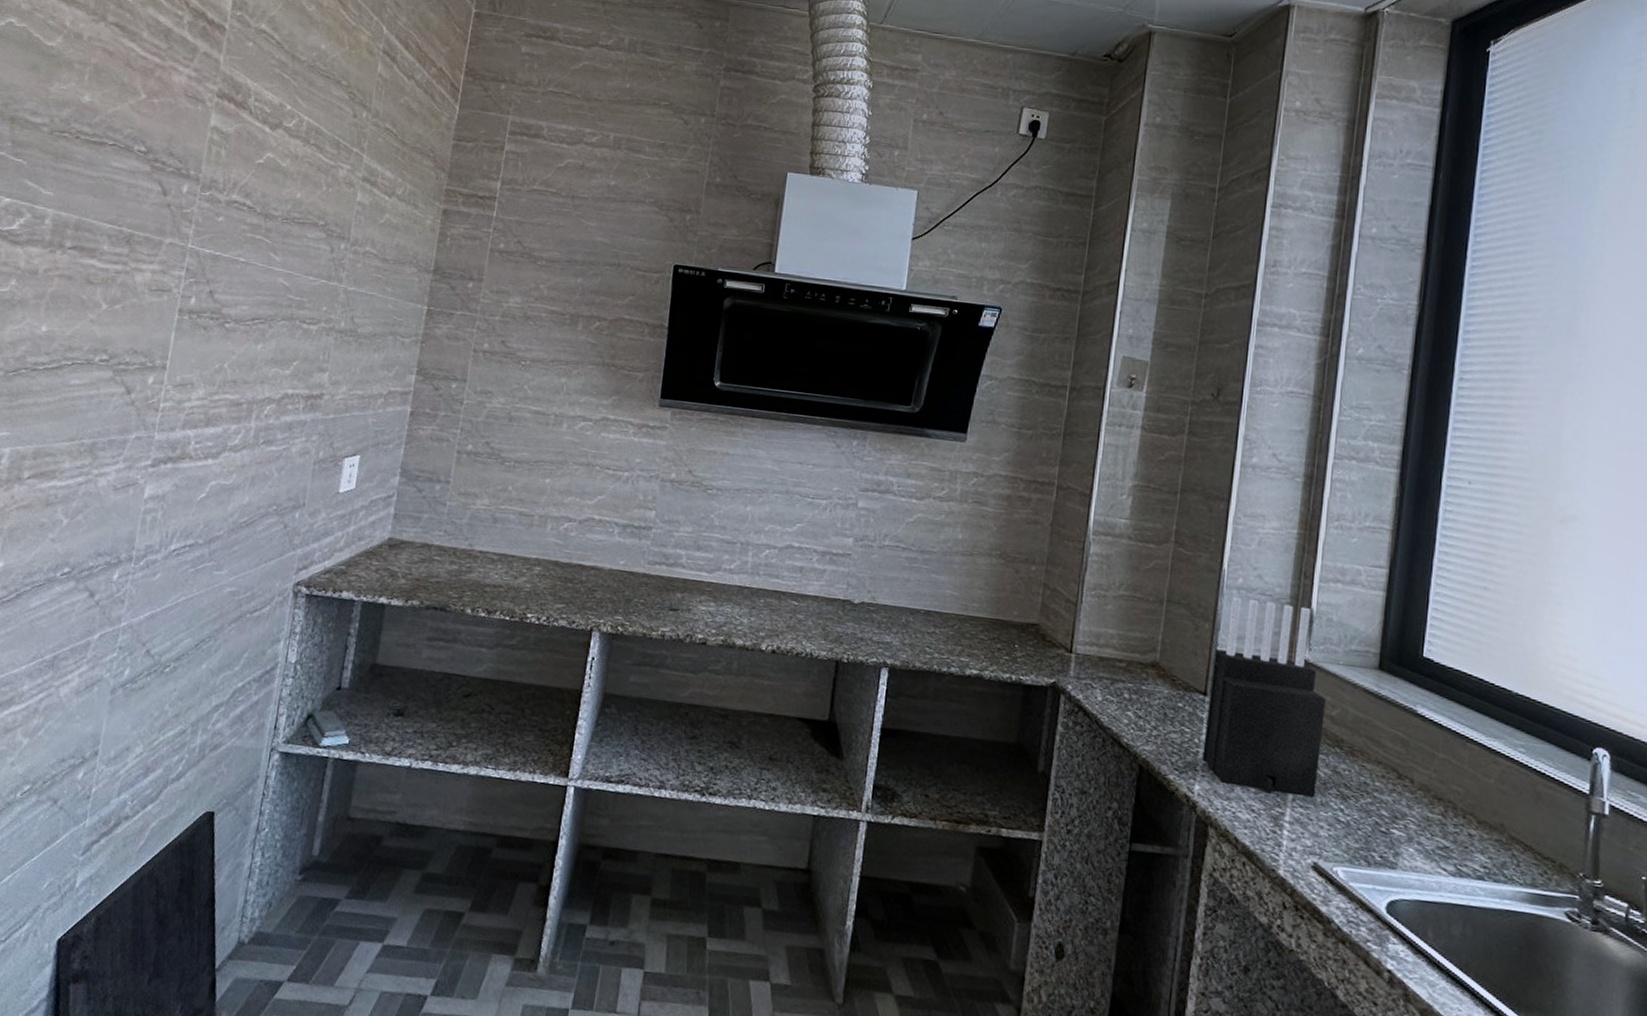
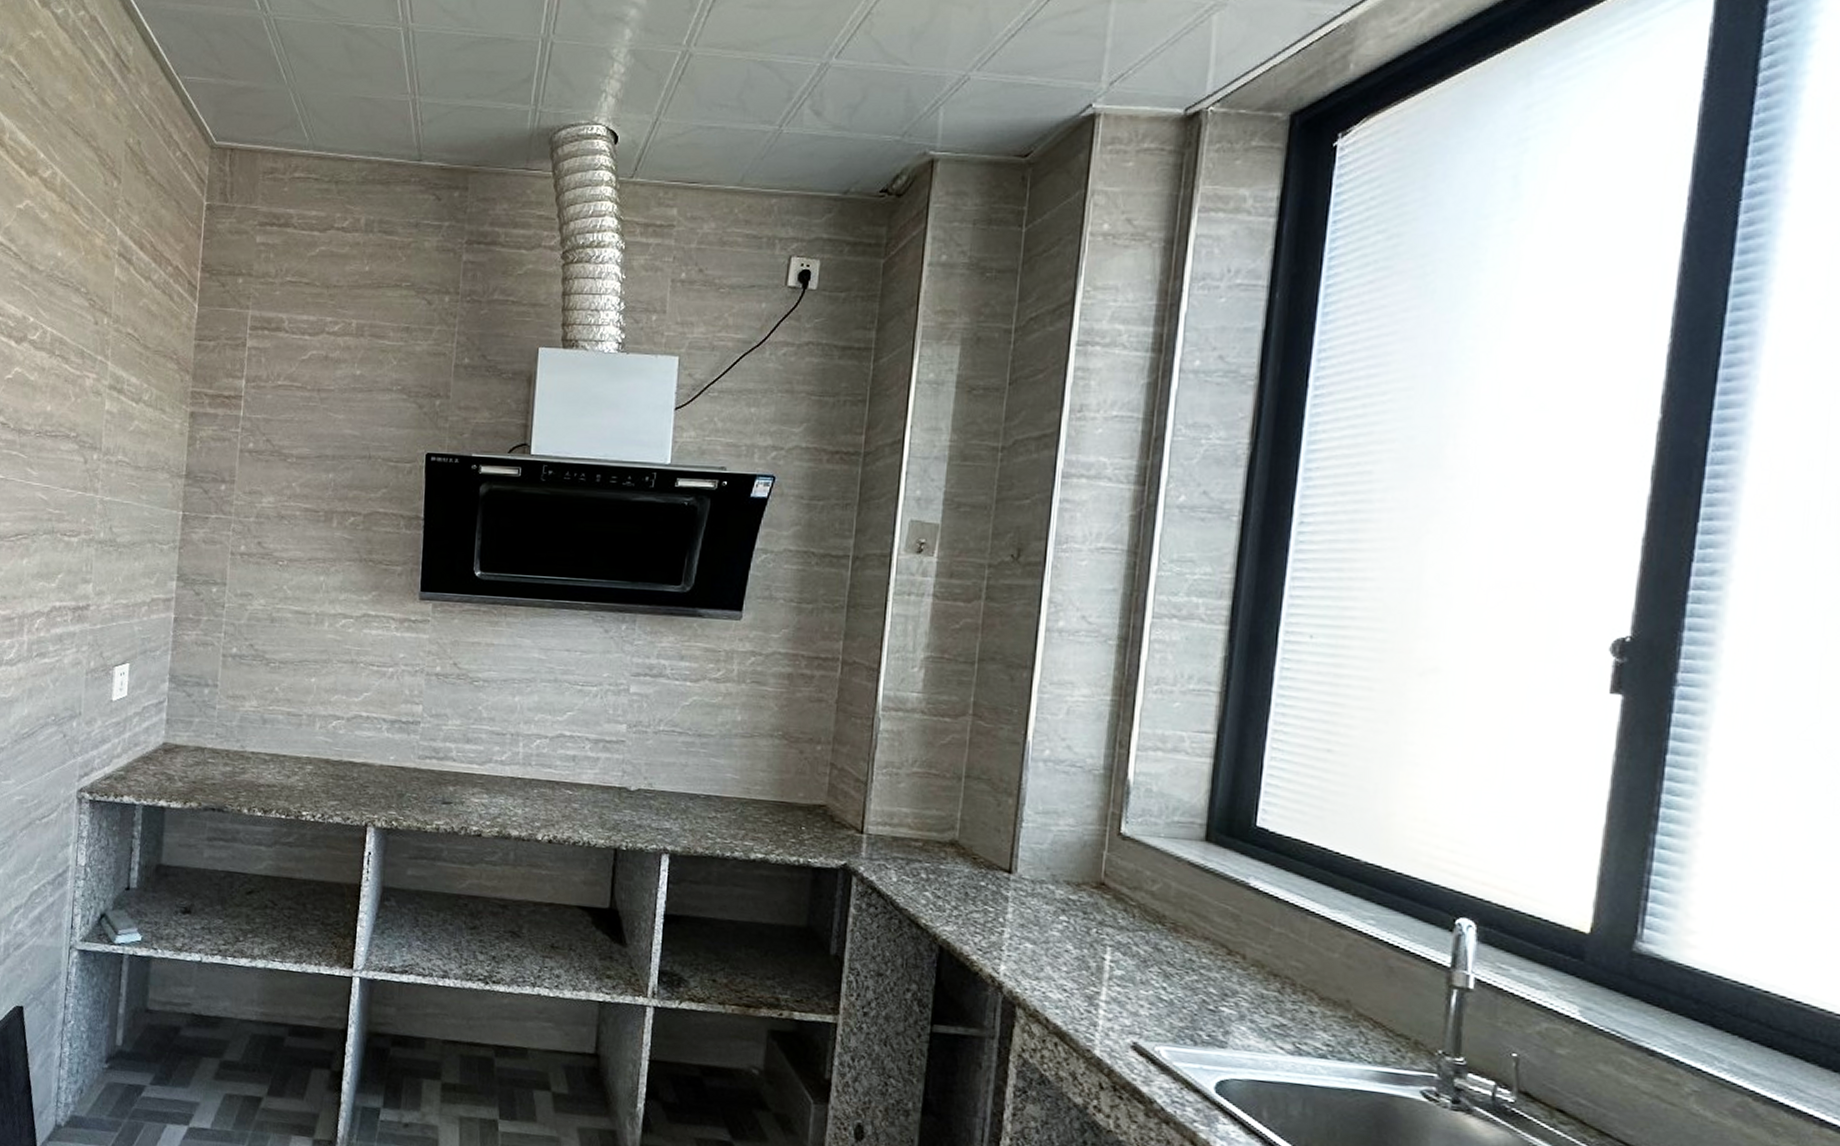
knife block: present [1202,596,1326,798] -> none [1007,769,1145,976]

